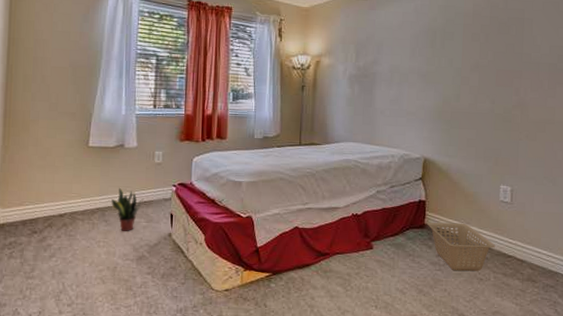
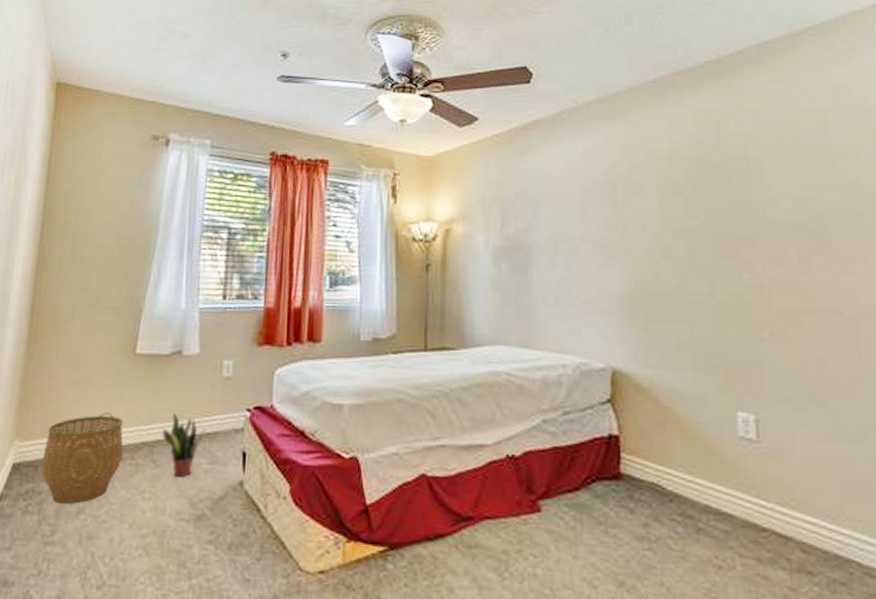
basket: none [20,187,83,251] -> present [41,412,124,504]
laundry basket: present [427,222,495,272] -> none [624,469,738,553]

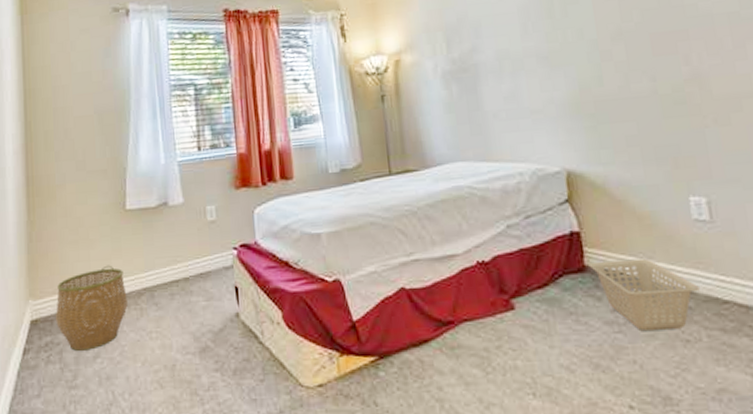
potted plant: present [162,412,207,477] -> none [160,258,200,316]
laundry basket: none [624,469,738,553] -> present [588,258,700,332]

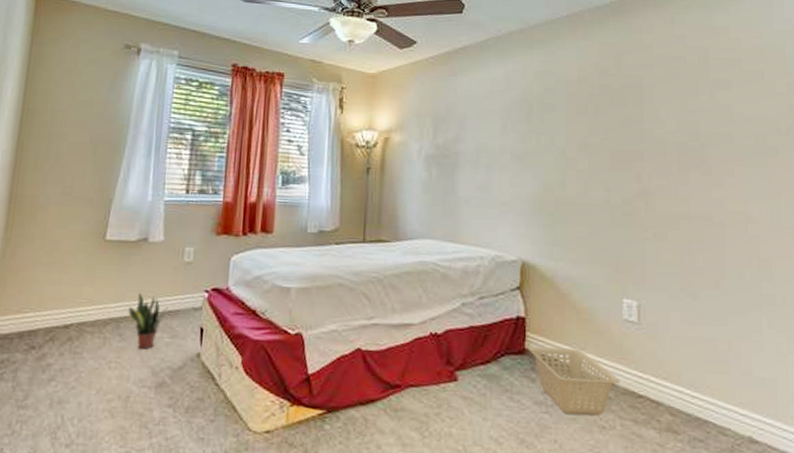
basket: present [56,265,128,351] -> none [16,291,93,372]
potted plant: none [160,258,200,316] -> present [128,292,169,349]

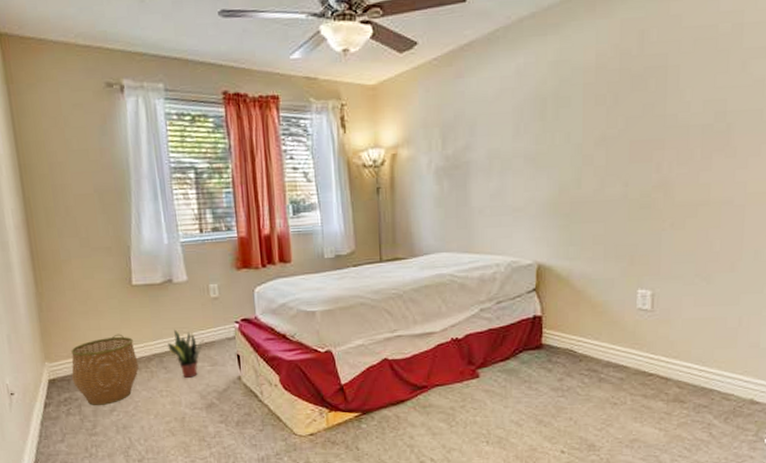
basket: none [16,291,93,372] -> present [71,334,139,405]
laundry basket: present [528,346,620,416] -> none [545,339,632,396]

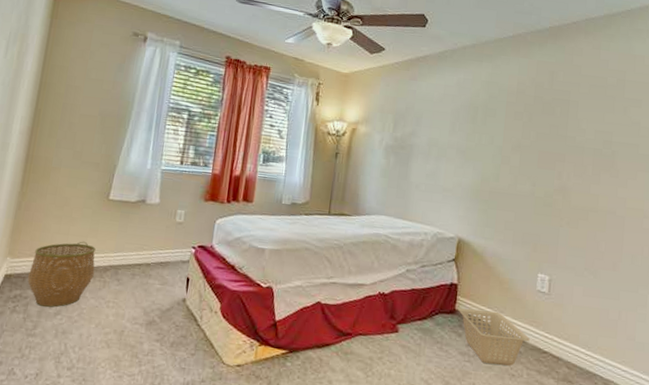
potted plant: present [168,329,205,378] -> none [126,245,161,293]
laundry basket: none [545,339,632,396] -> present [458,307,530,366]

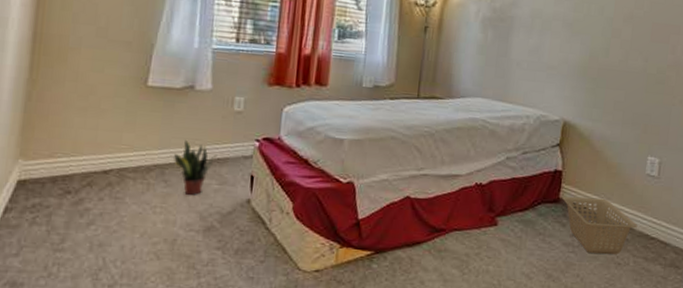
basket: present [27,241,96,308] -> none [48,137,135,217]
potted plant: none [126,245,161,293] -> present [174,139,218,195]

